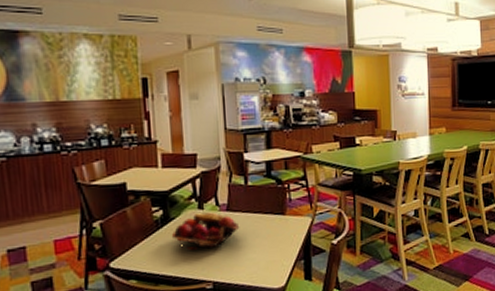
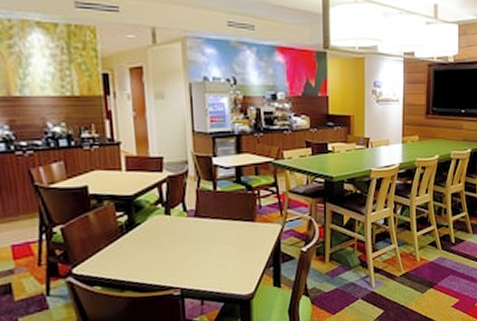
fruit basket: present [171,212,240,250] -> none [137,218,208,256]

